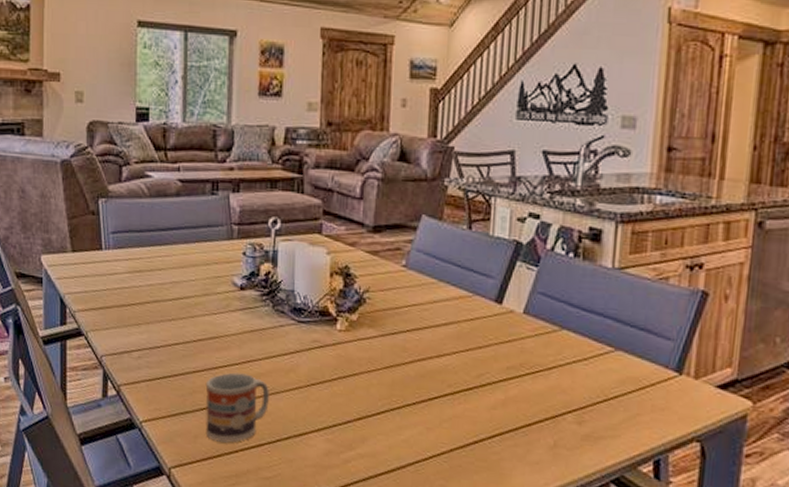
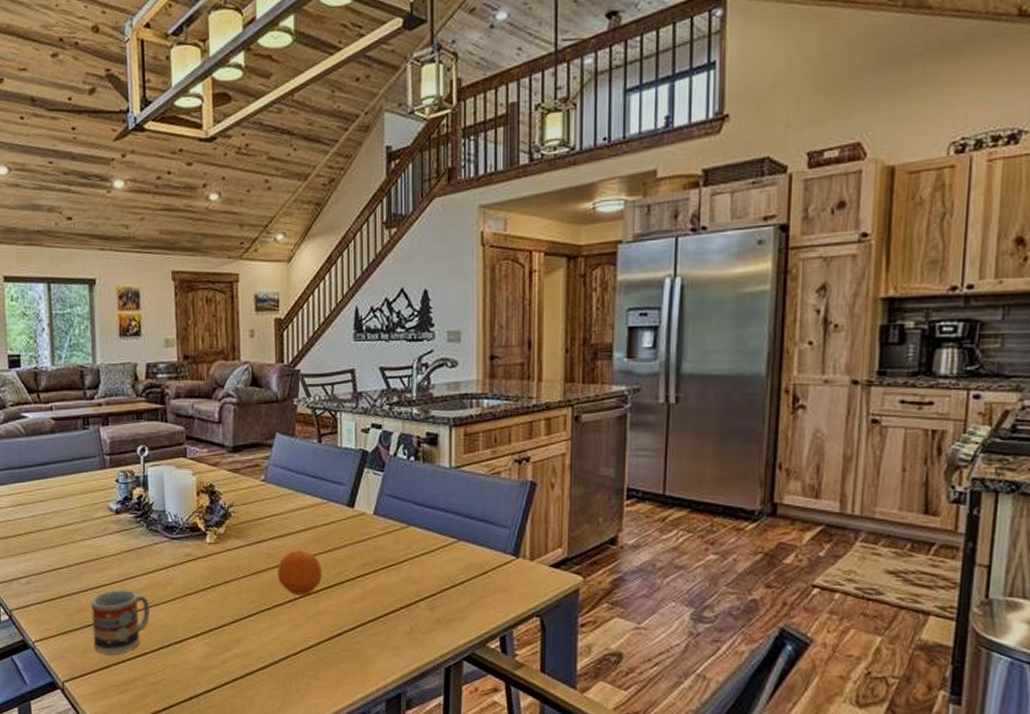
fruit: none [412,346,461,397] -> present [278,551,322,596]

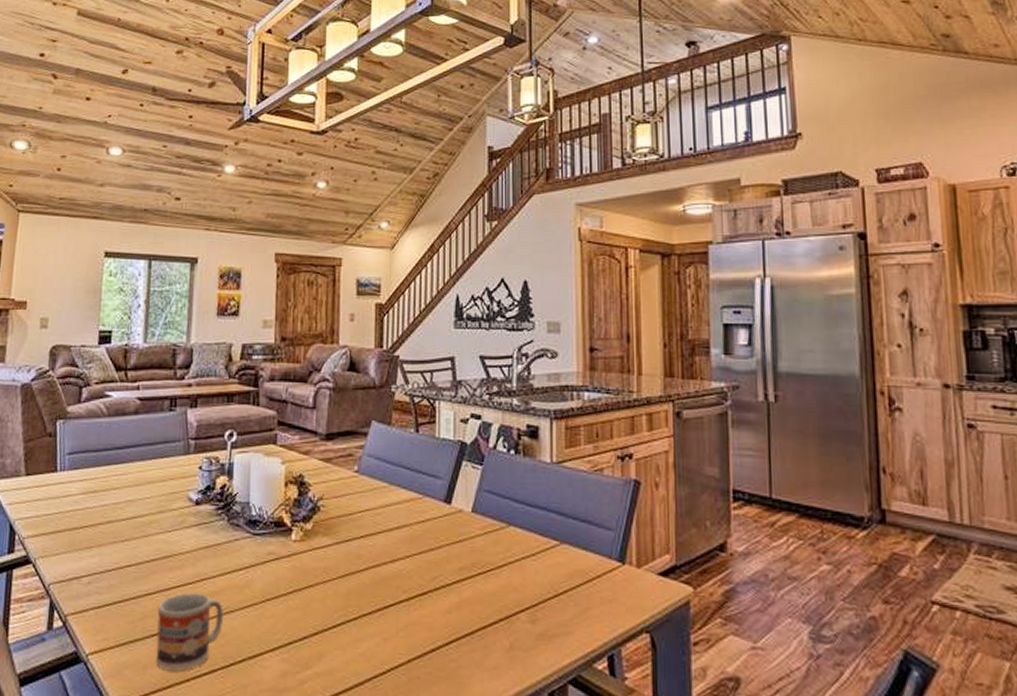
fruit: present [278,551,322,596] -> none [367,551,415,604]

